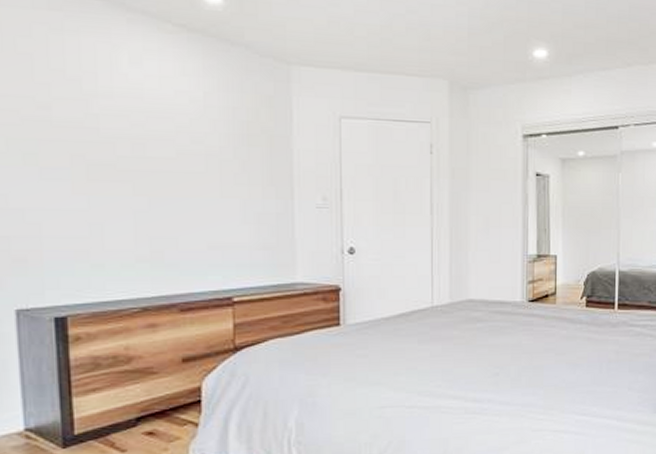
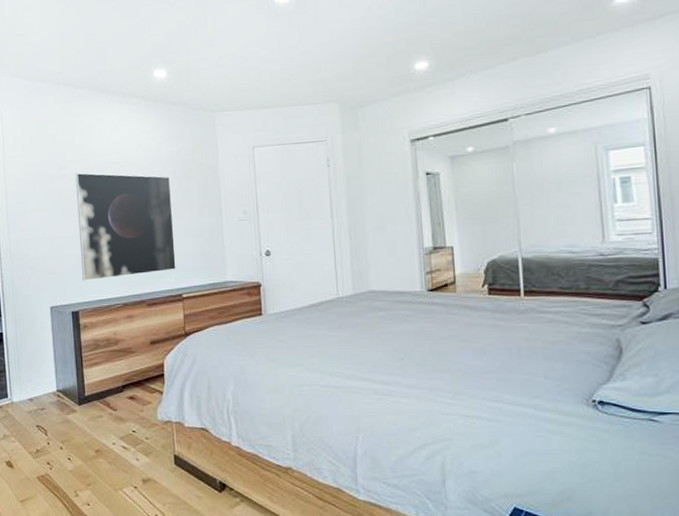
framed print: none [66,117,225,275] -> present [75,172,176,281]

